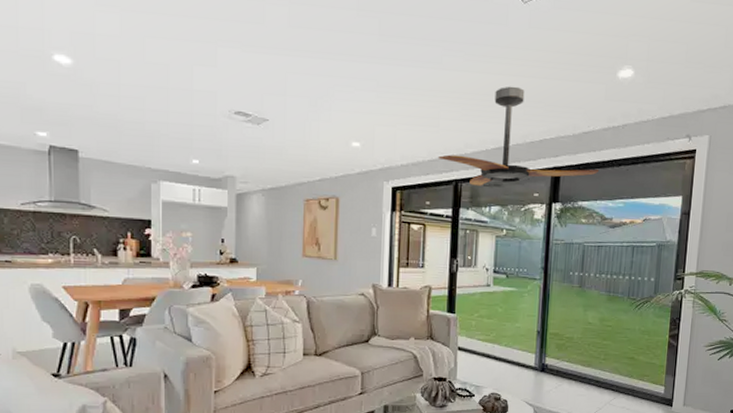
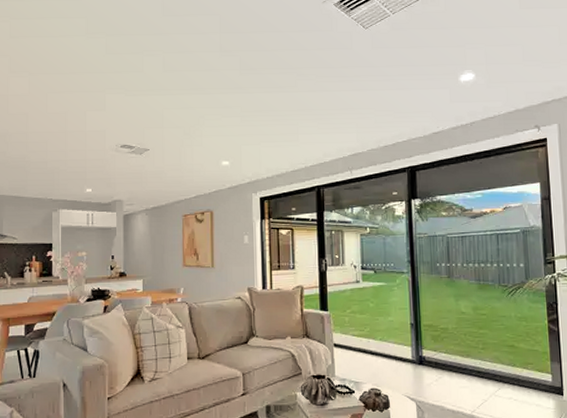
ceiling fan: present [438,86,599,186] -> none [300,99,453,190]

